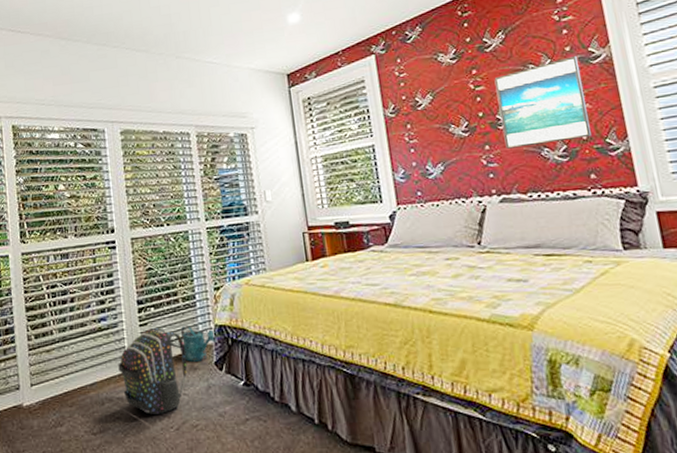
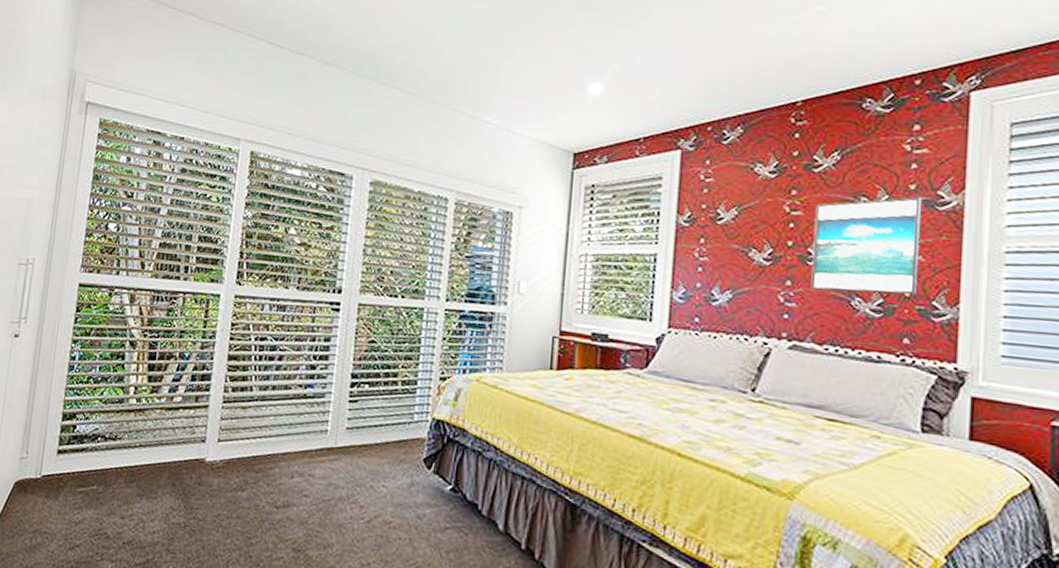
backpack: present [118,327,188,416] -> none [316,406,395,503]
watering can: present [180,325,216,362] -> none [392,411,432,455]

